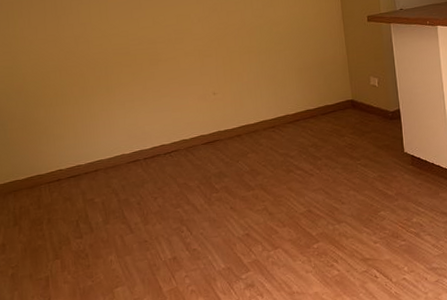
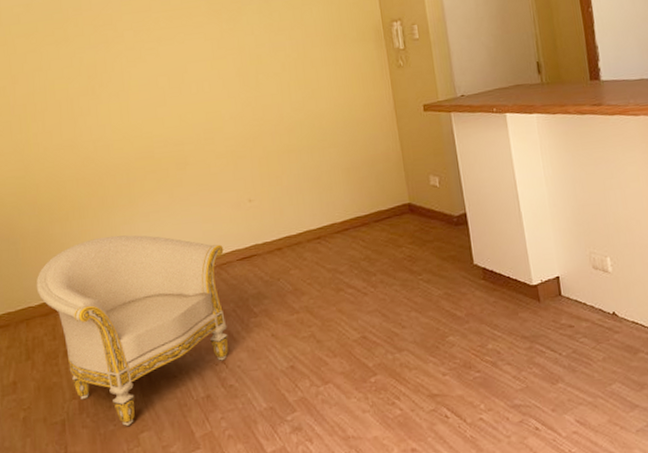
armchair: none [22,120,193,282] -> present [36,235,229,426]

